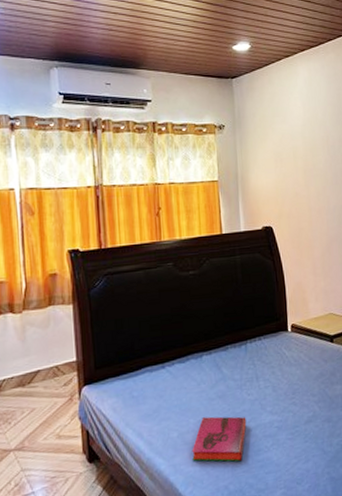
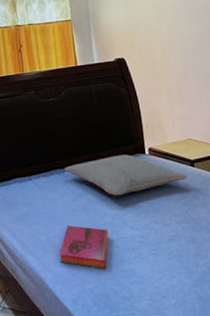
pillow: none [203,333,327,380] -> present [64,154,187,196]

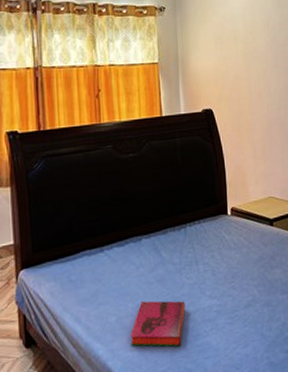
pillow: present [64,154,187,196] -> none [142,216,266,263]

